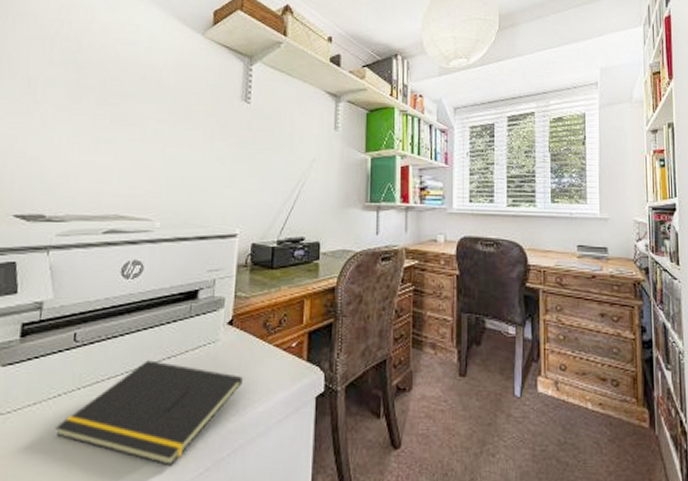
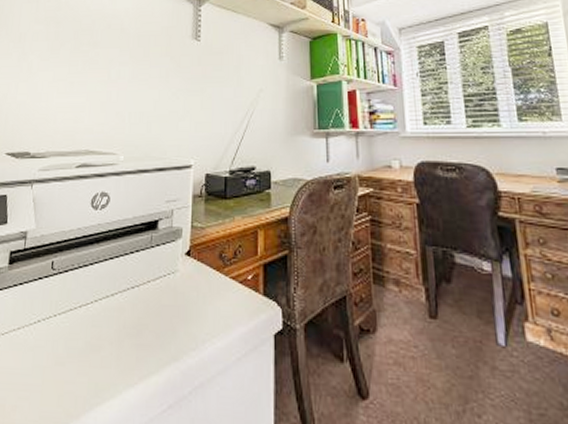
notepad: present [54,360,243,467] -> none [34,289,201,401]

